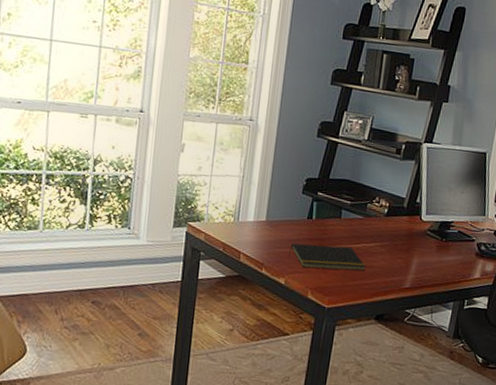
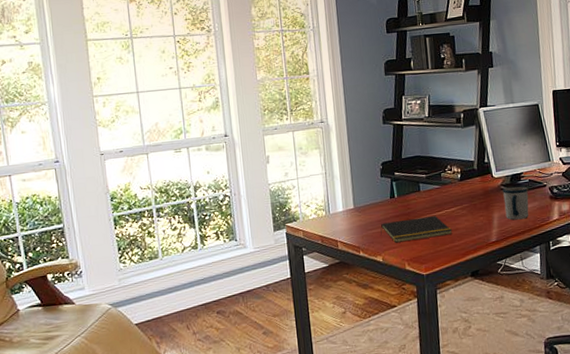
mug: none [425,233,456,271] -> present [502,186,529,220]

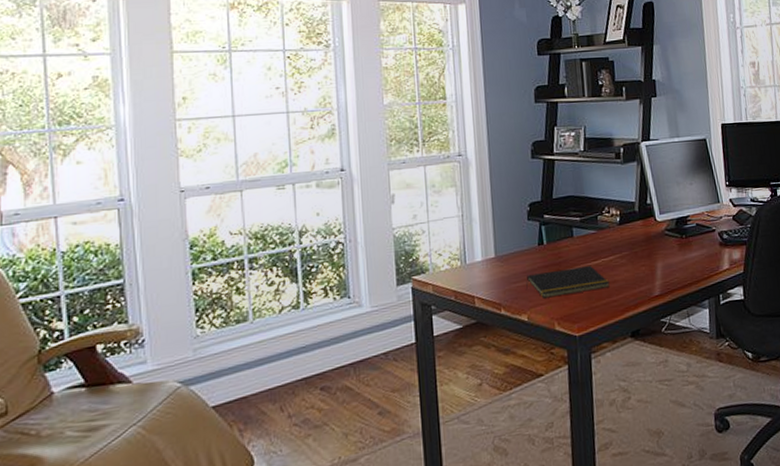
mug: present [502,186,529,220] -> none [667,231,697,270]

